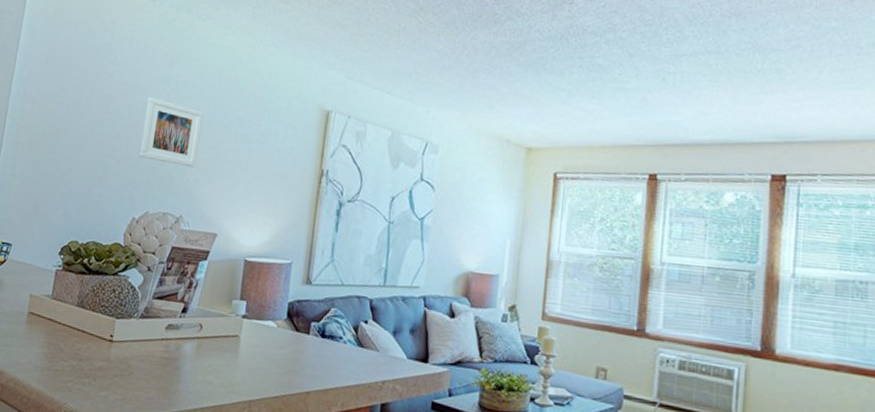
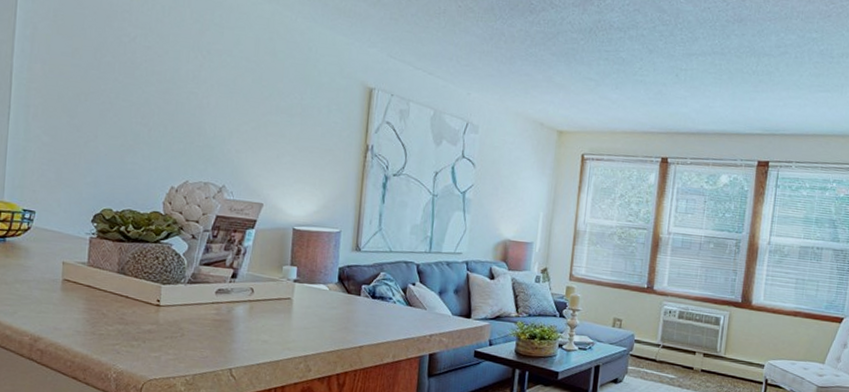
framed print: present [138,96,204,168] -> none [172,64,241,139]

